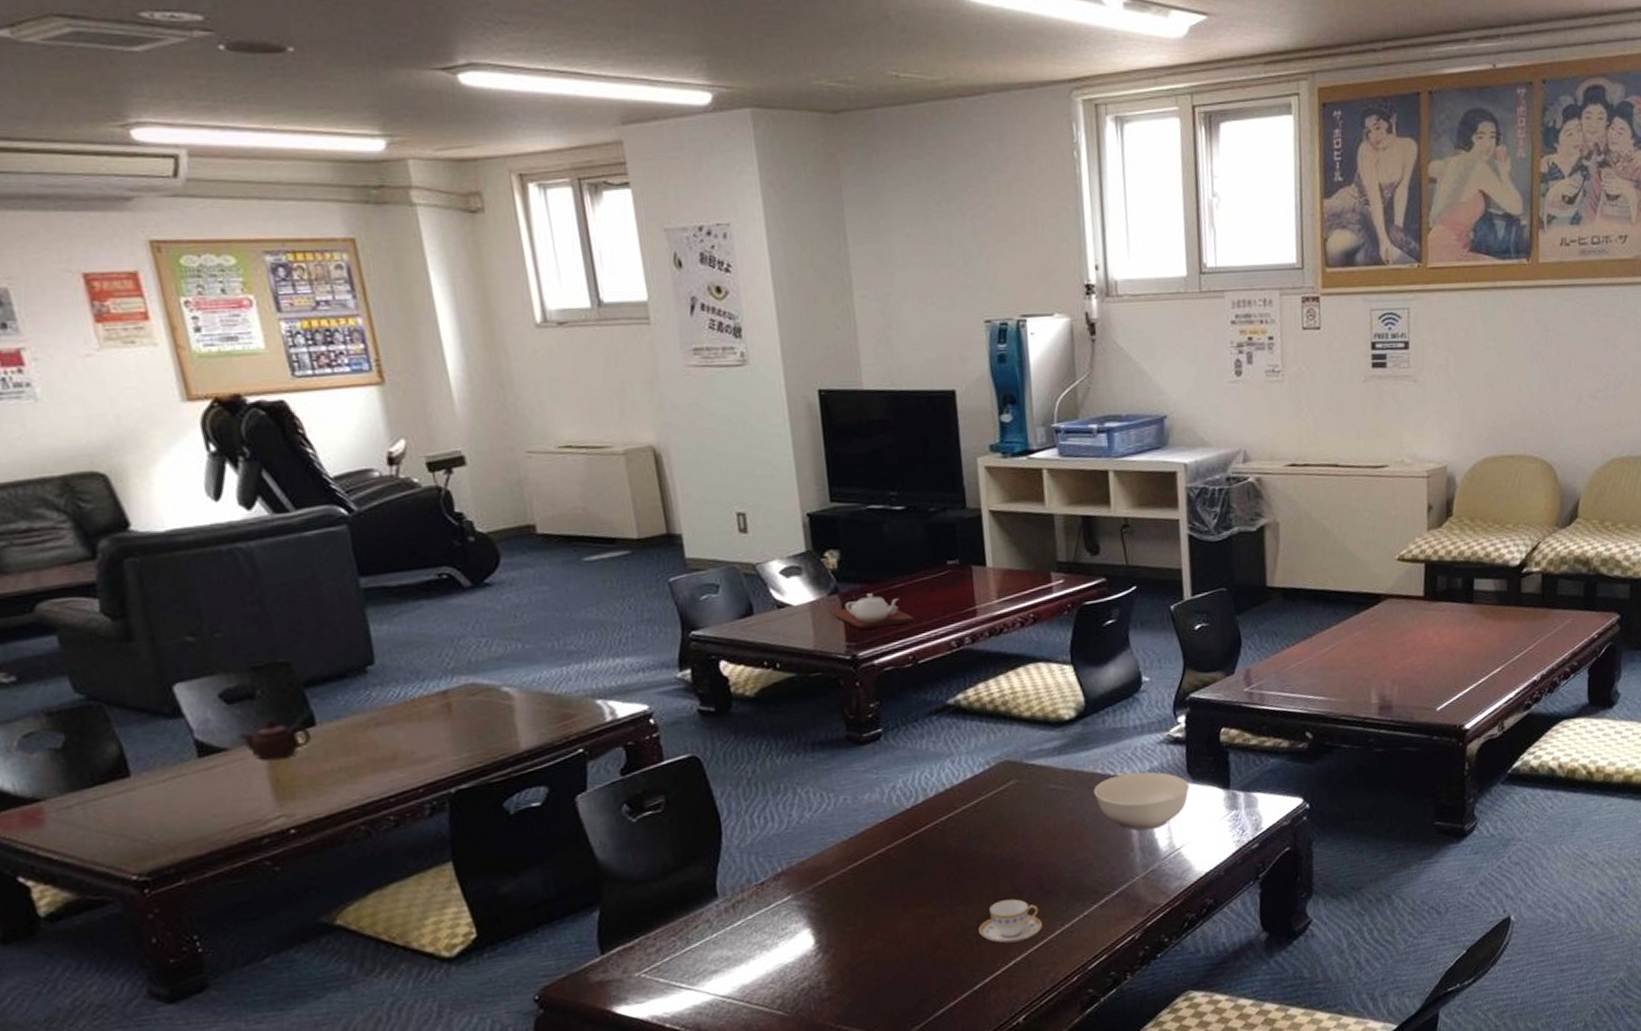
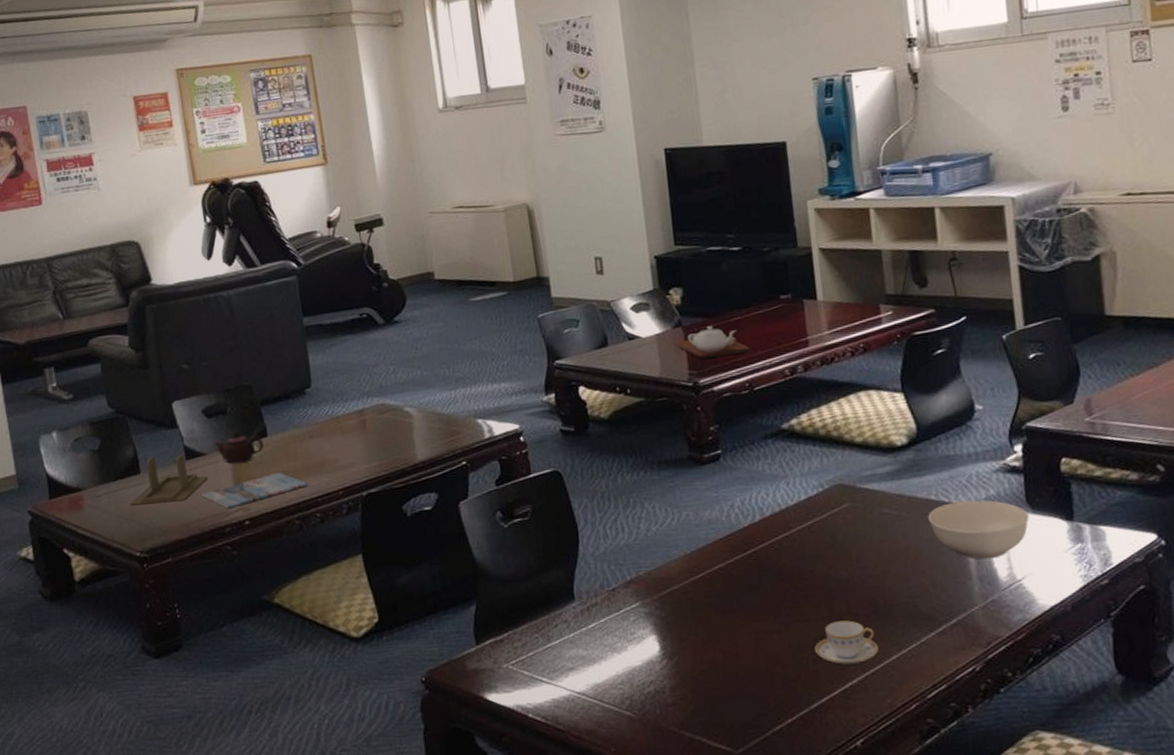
napkin holder: none [119,750,234,818] -> present [131,454,208,506]
magazine: none [224,768,375,816] -> present [201,472,307,509]

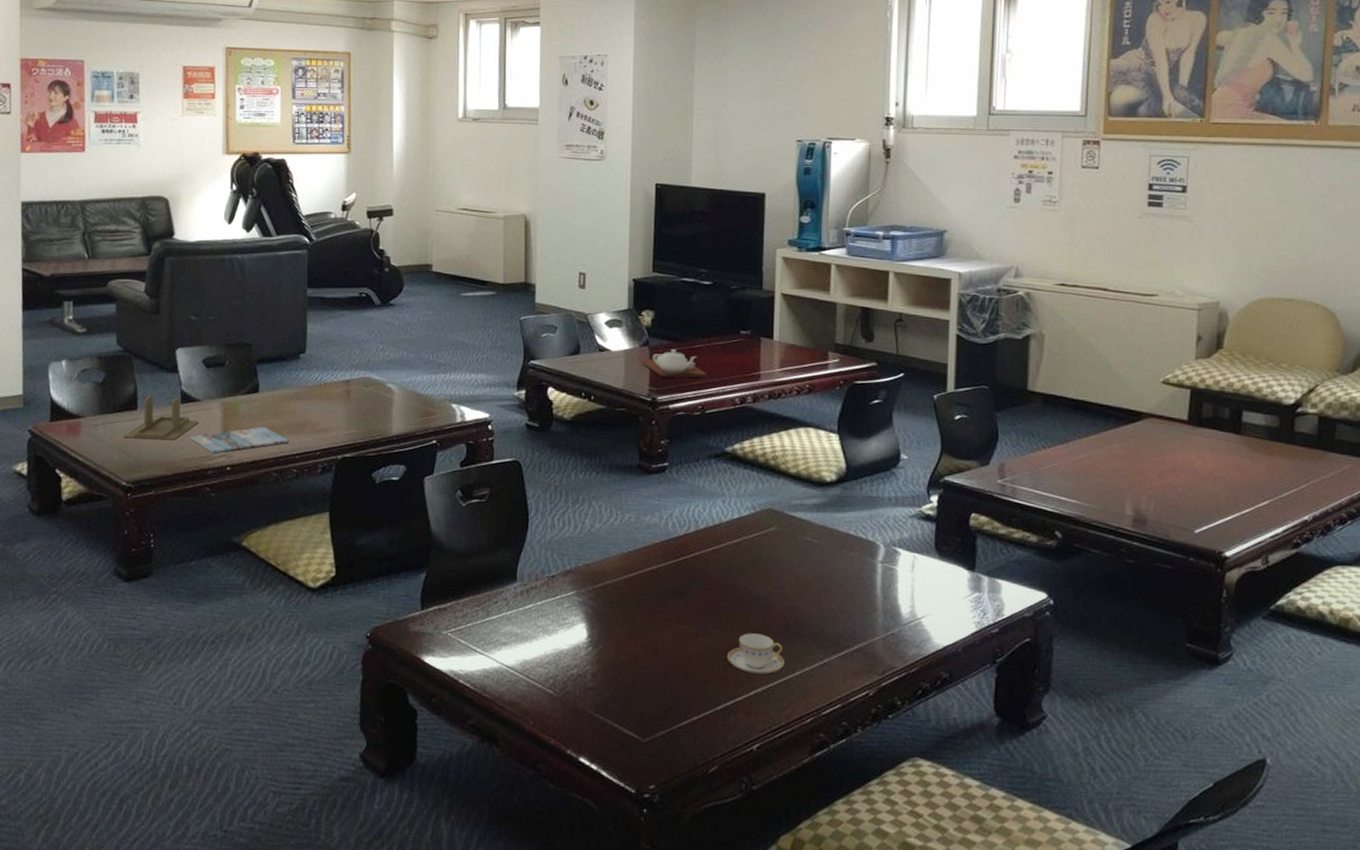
teapot: present [214,431,264,464] -> none [209,384,254,413]
bowl: present [928,500,1030,560] -> none [845,539,936,596]

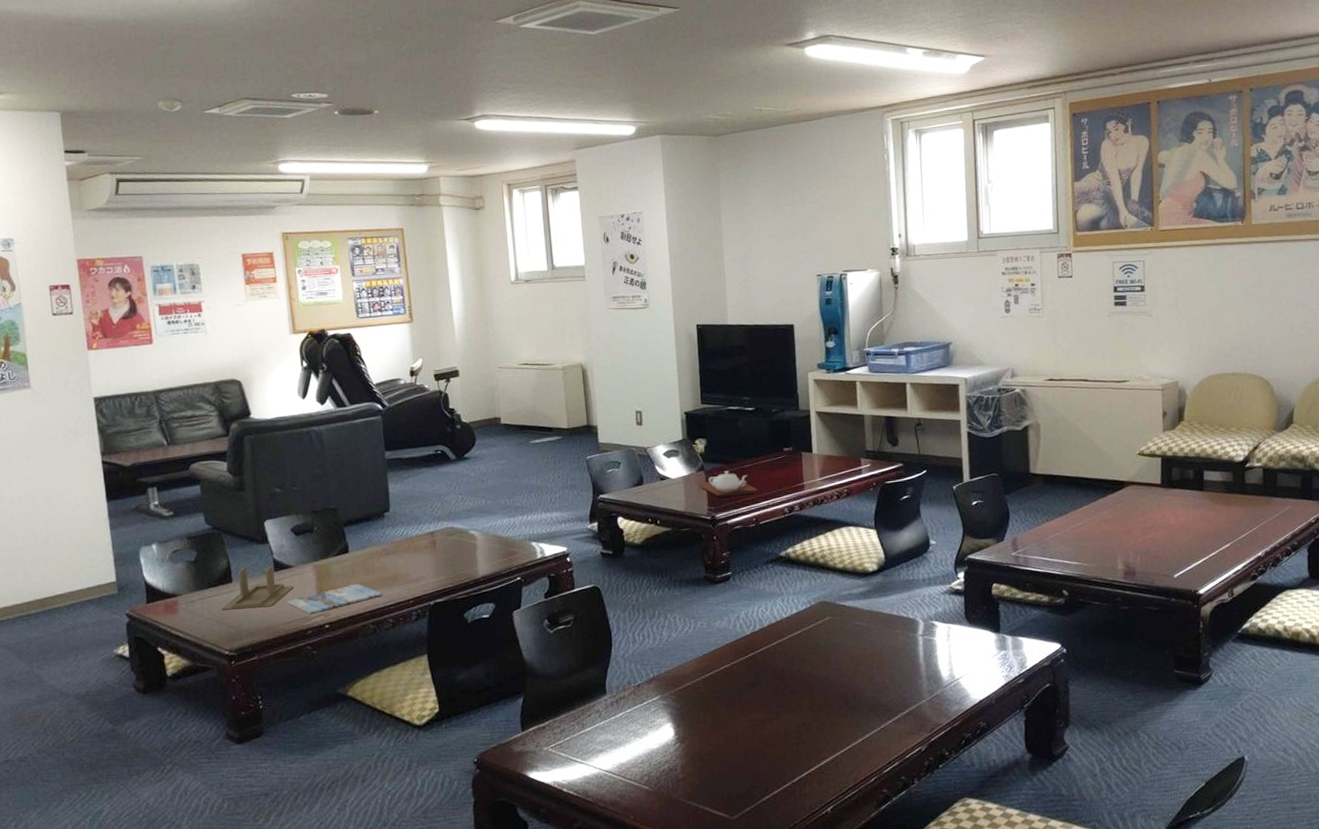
teacup: present [727,633,784,675] -> none [798,711,848,747]

